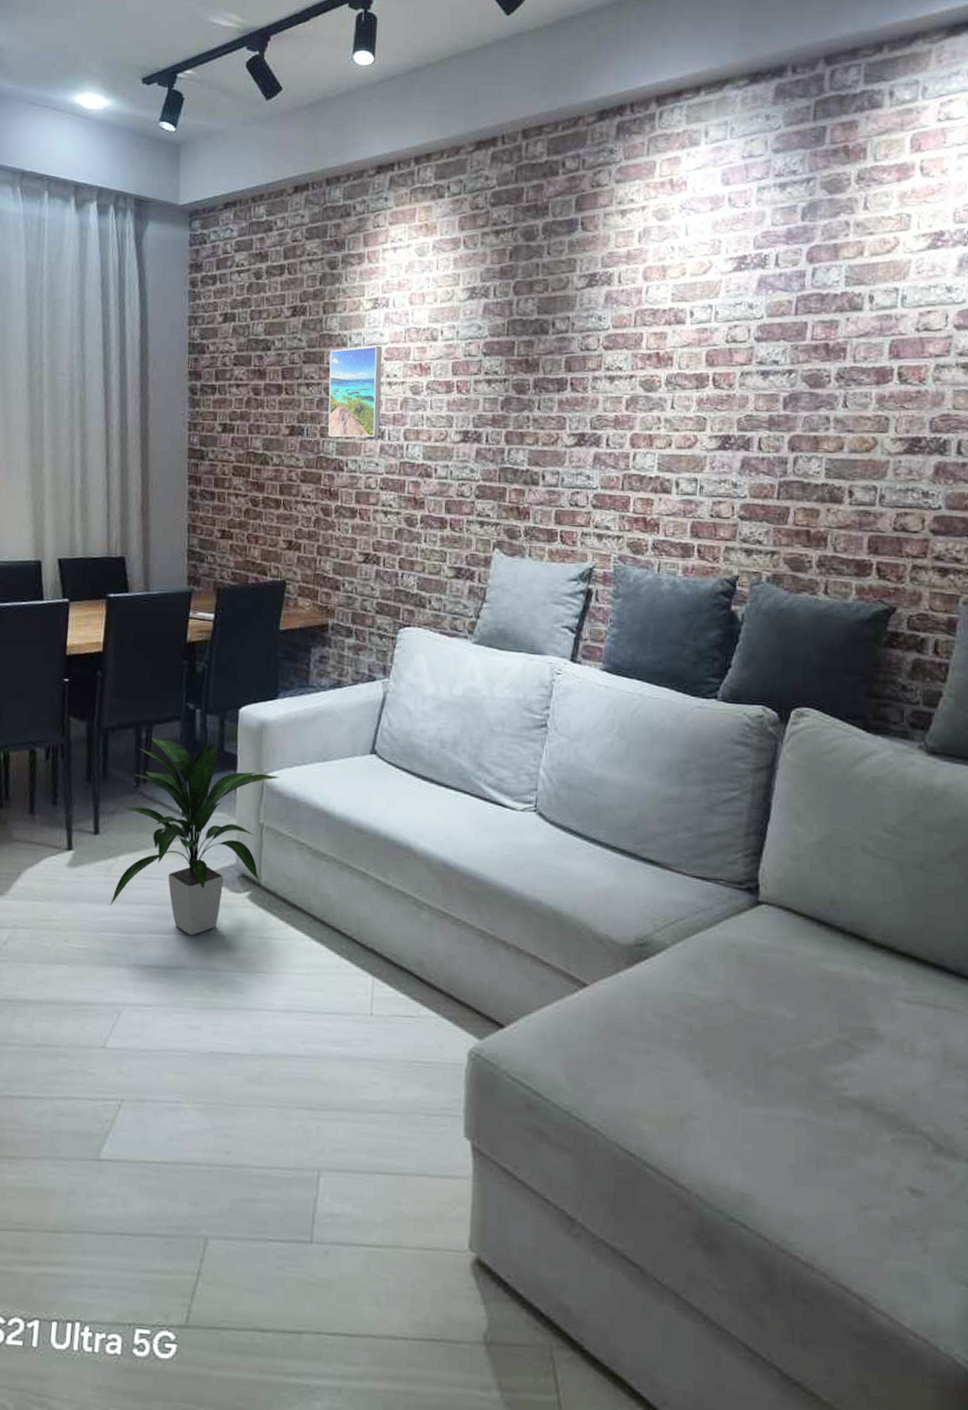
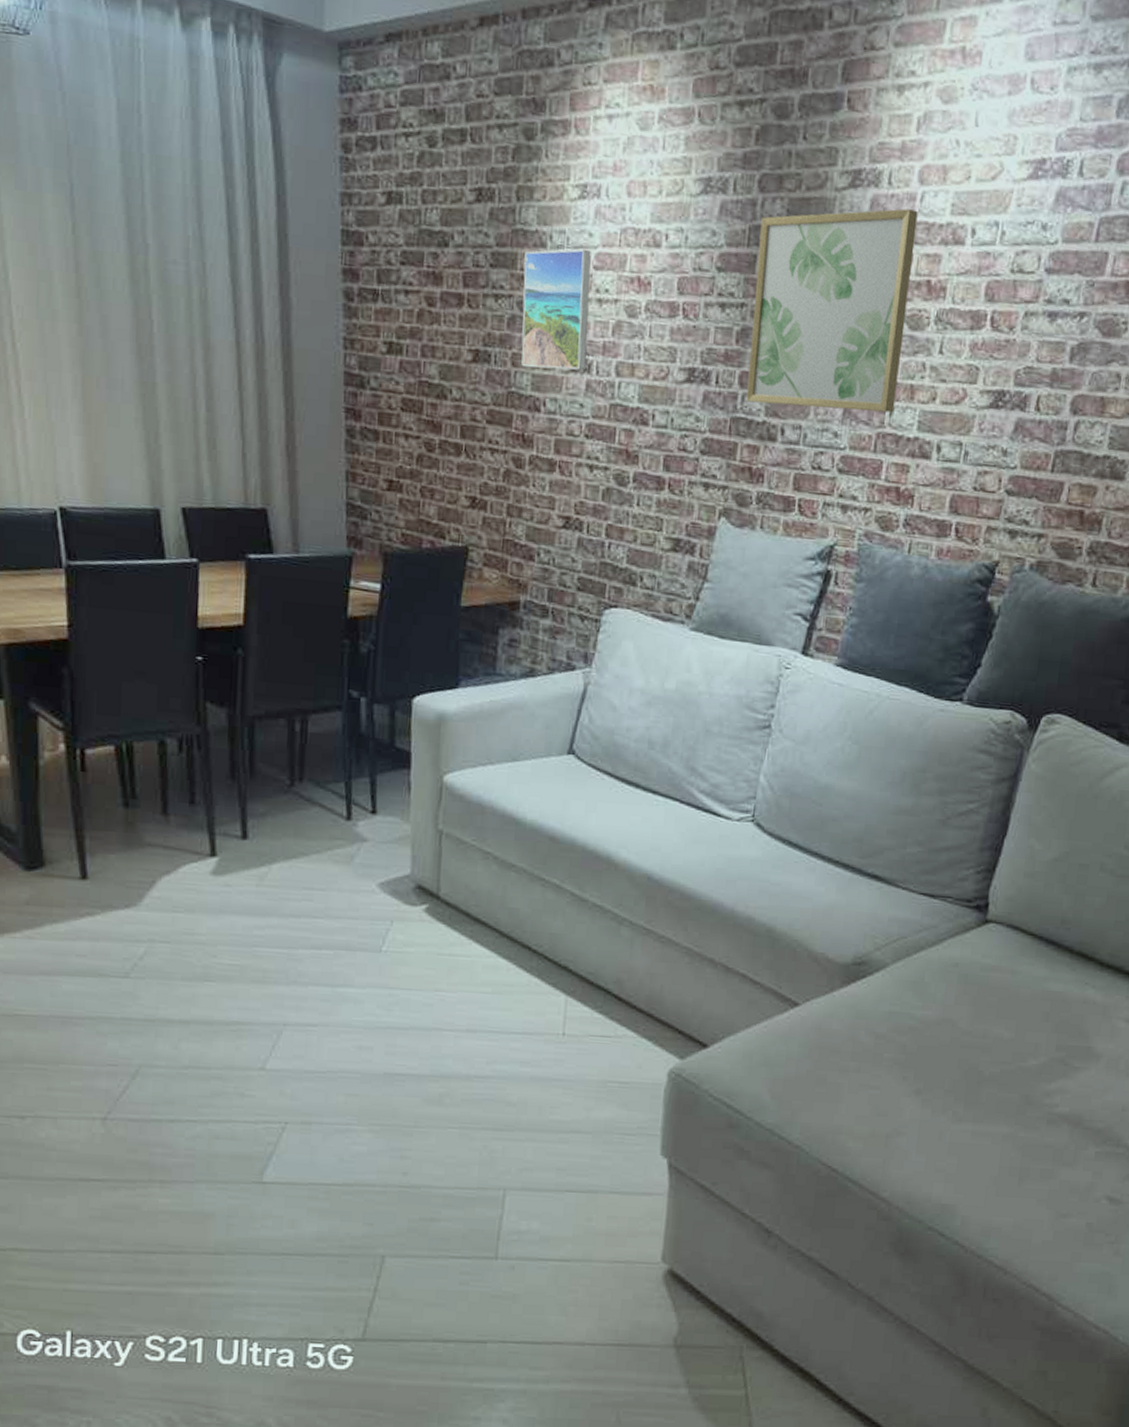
indoor plant: present [109,735,281,936] -> none [263,728,462,952]
wall art: none [512,300,645,458] -> present [746,208,918,413]

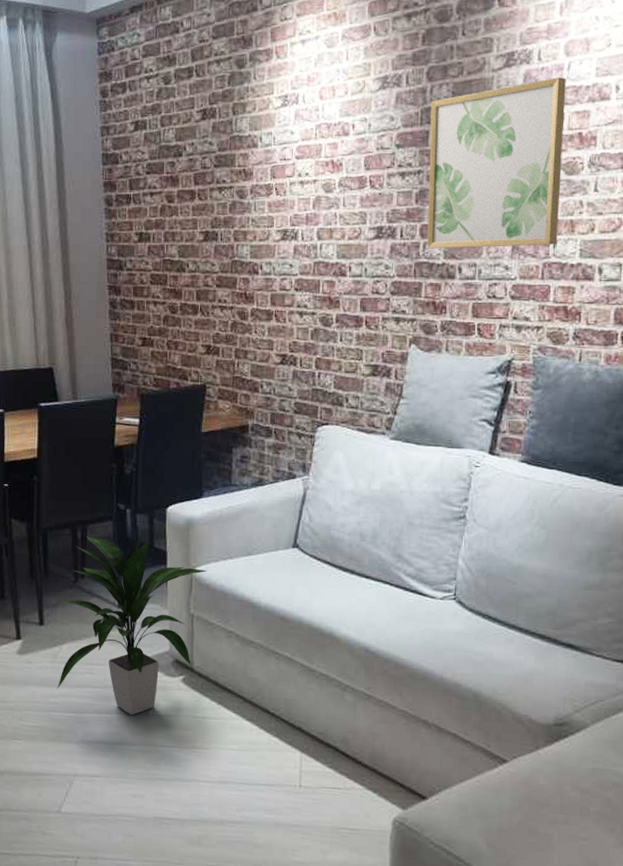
indoor plant: none [263,728,462,952] -> present [56,533,208,716]
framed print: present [521,248,591,371] -> none [240,144,294,241]

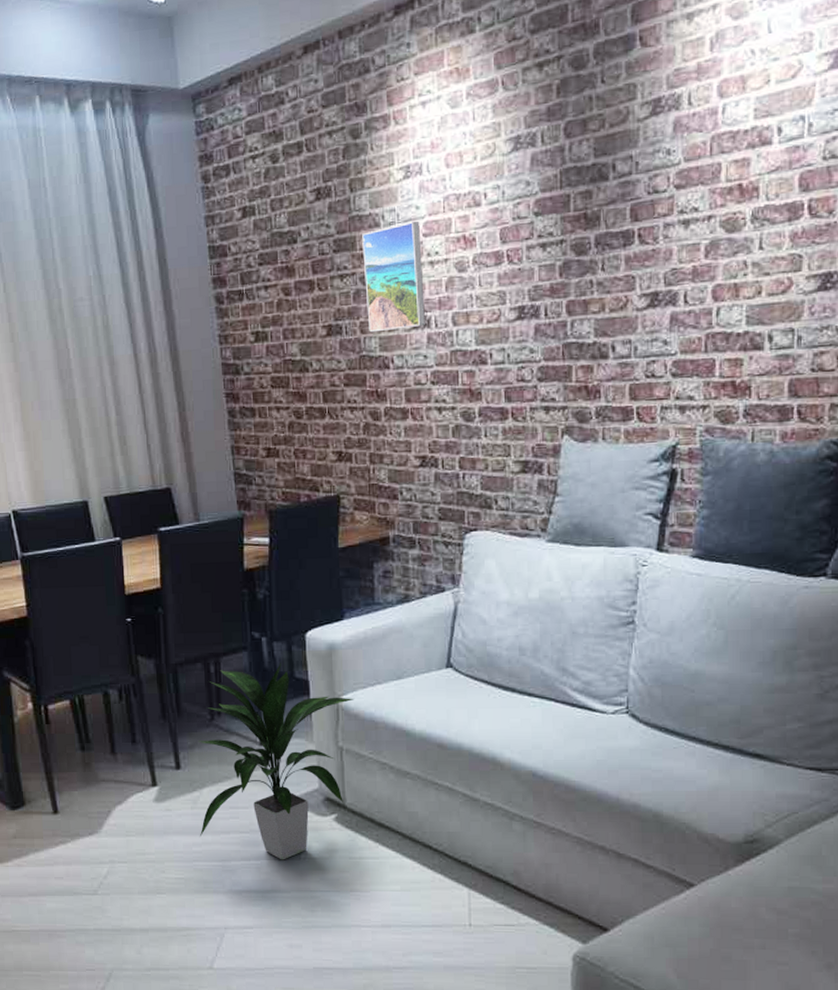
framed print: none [240,144,294,241] -> present [362,221,426,333]
wall art: present [427,77,566,249] -> none [571,122,722,327]

